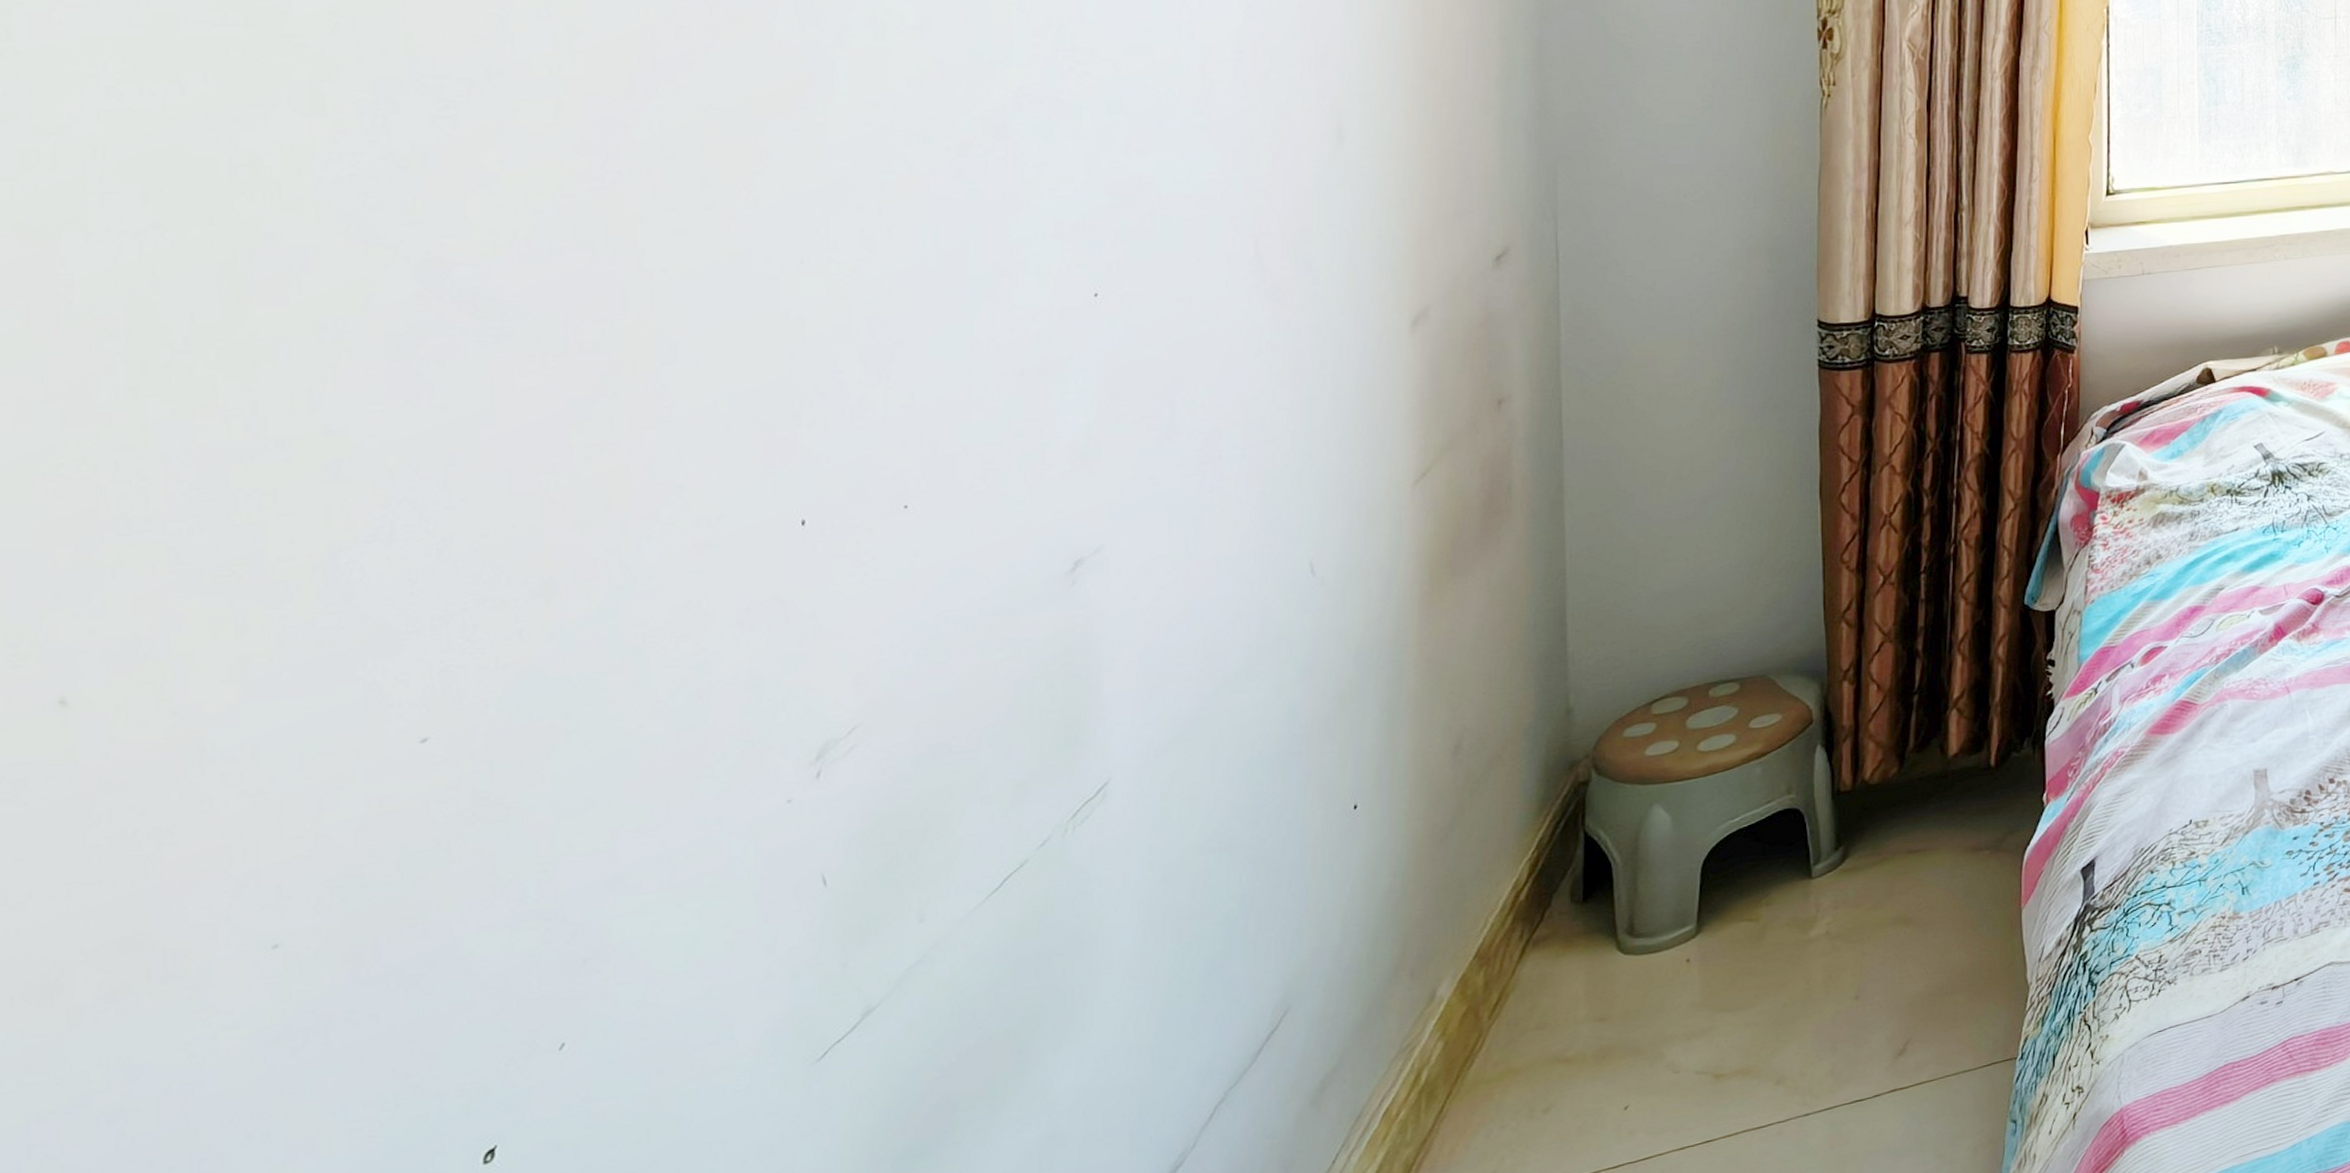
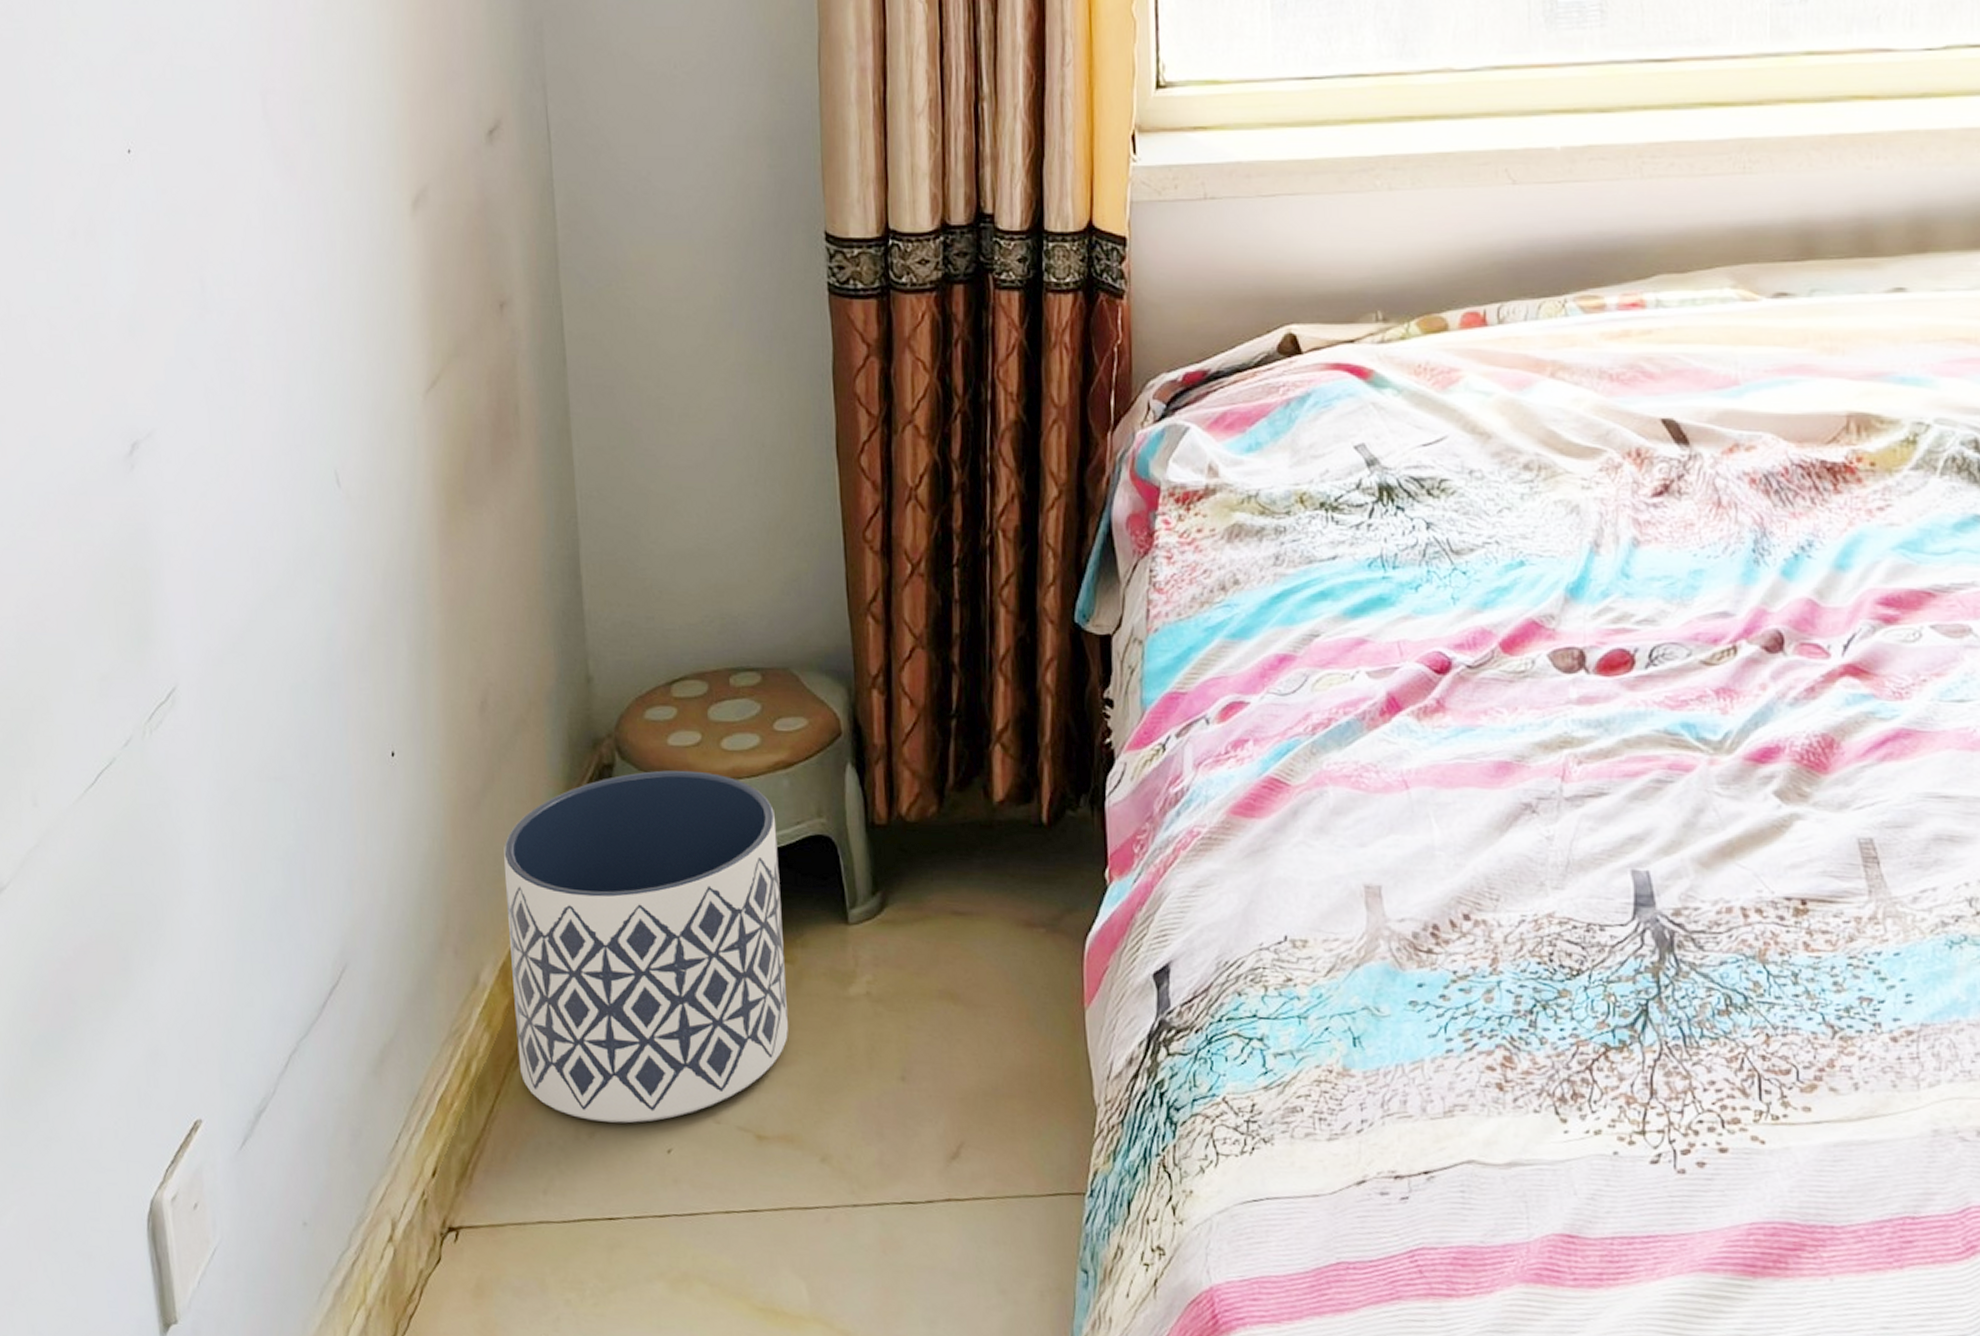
planter: none [1469,773,1751,1099] -> present [503,770,788,1124]

